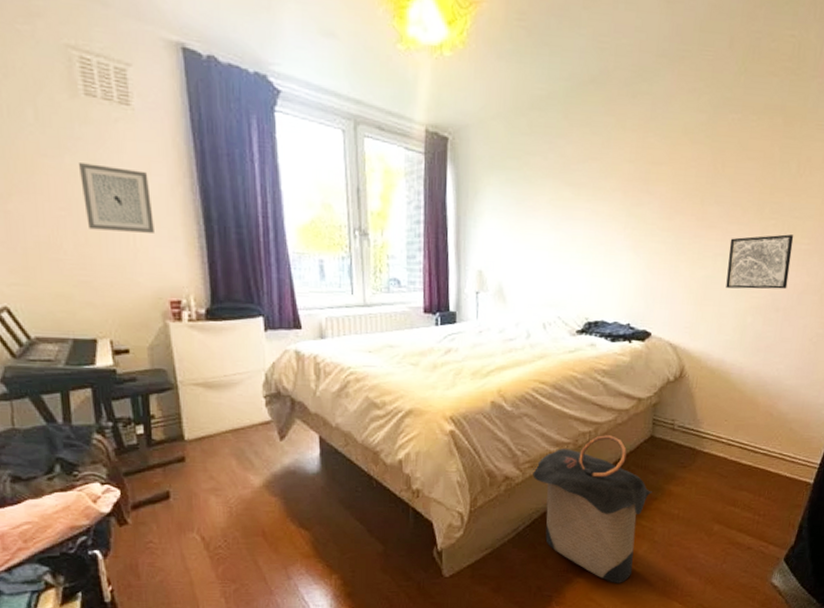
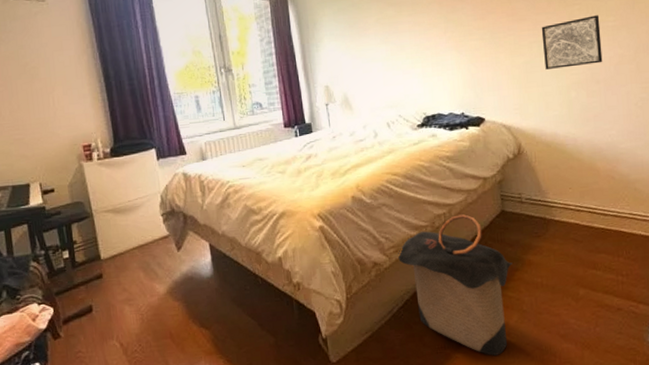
wall art: present [78,163,154,233] -> none [10,48,68,98]

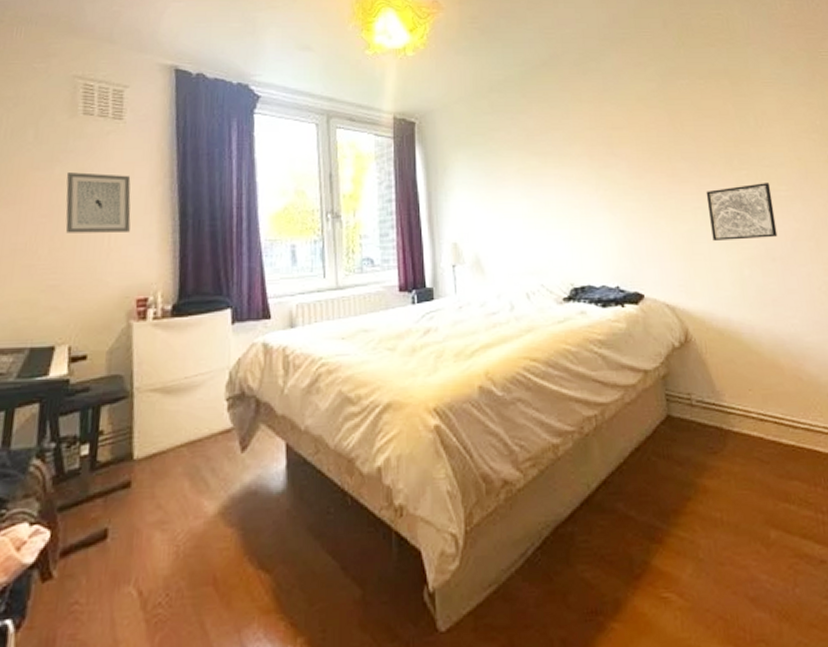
wall art: none [10,48,68,98] -> present [65,172,131,233]
laundry hamper: present [398,214,513,356] -> none [535,418,683,628]

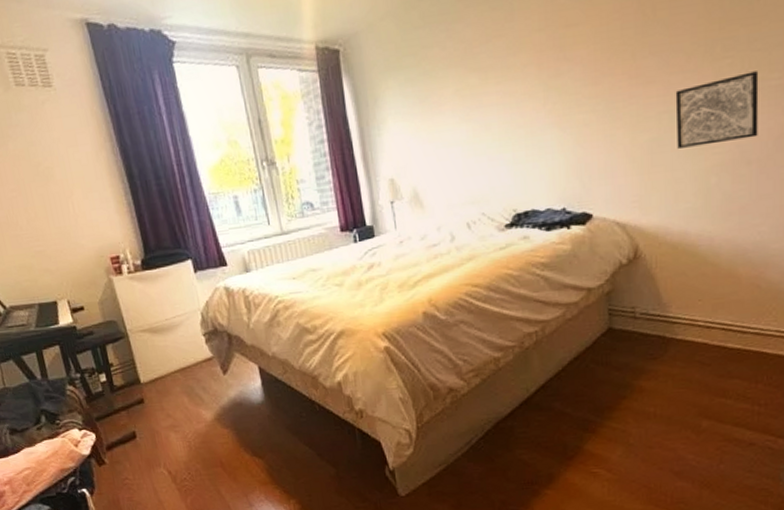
wall art: present [65,172,131,233] -> none [19,143,88,204]

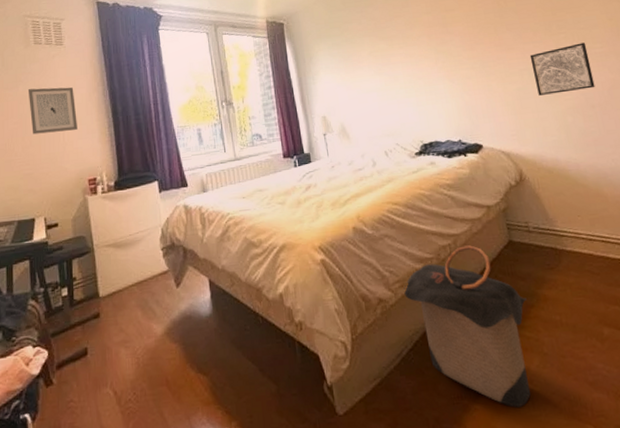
wall art: none [19,143,88,204] -> present [27,87,78,135]
laundry hamper: none [478,332,619,493] -> present [403,245,531,408]

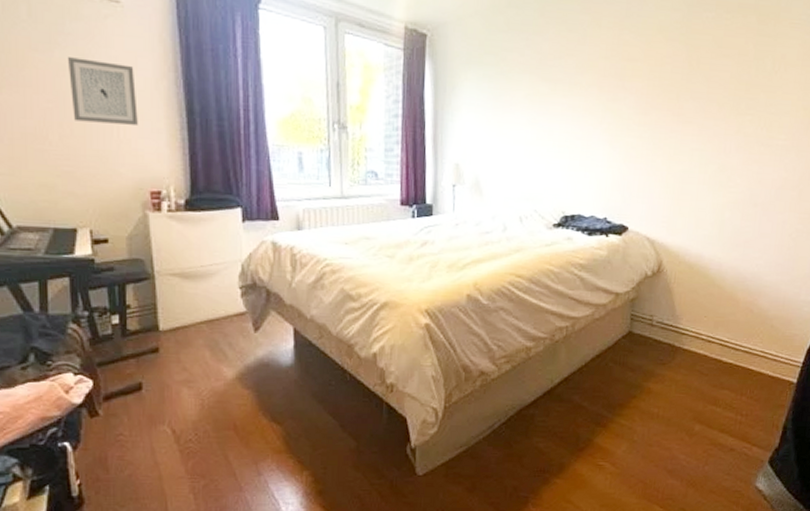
laundry hamper: present [403,245,531,408] -> none [509,330,631,485]
wall art: present [529,42,595,96] -> none [703,130,771,185]

